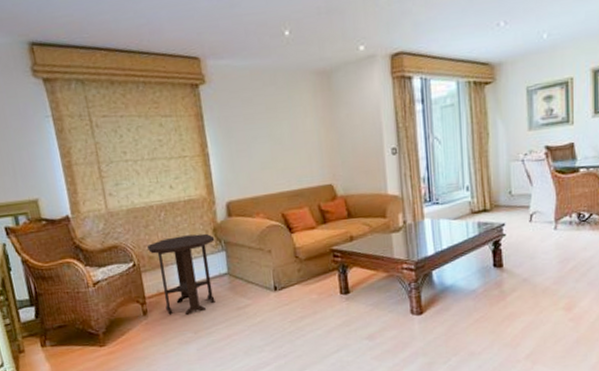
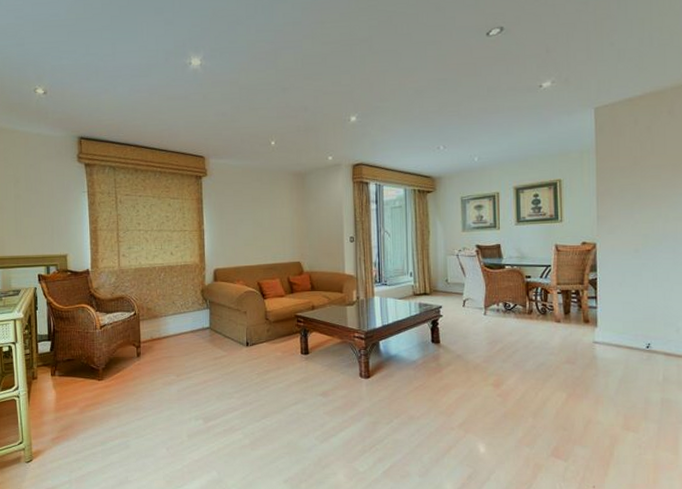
side table: present [147,233,216,315] -> none [147,293,202,360]

